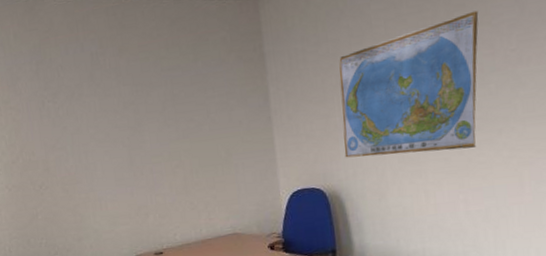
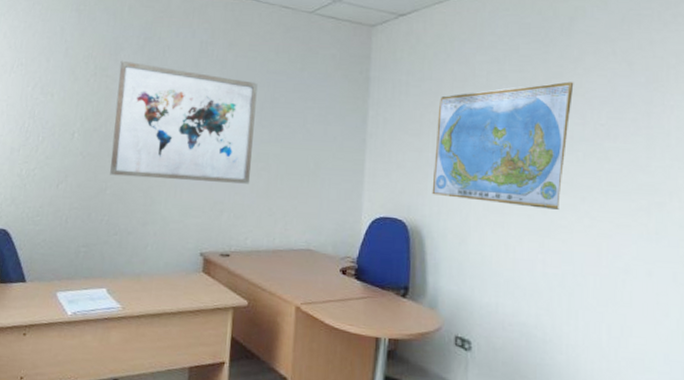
wall art: none [20,83,168,202] -> present [110,60,258,184]

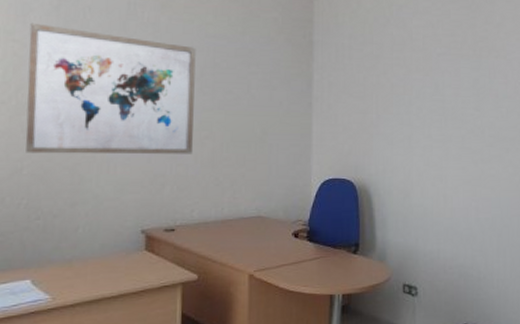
world map: present [432,81,574,210] -> none [377,45,497,161]

